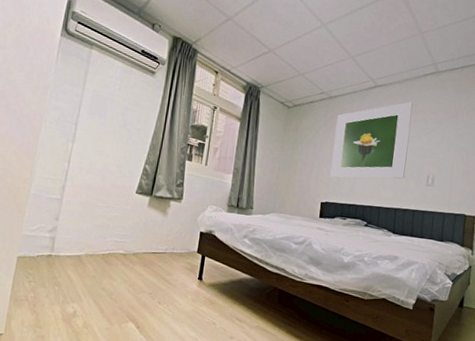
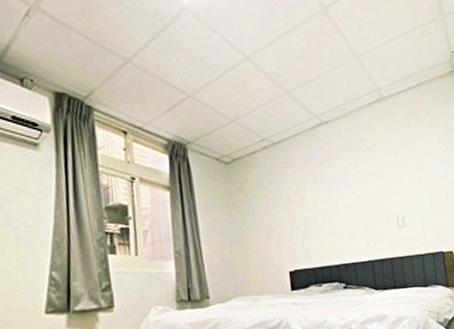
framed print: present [330,102,413,179] -> none [286,136,375,240]

